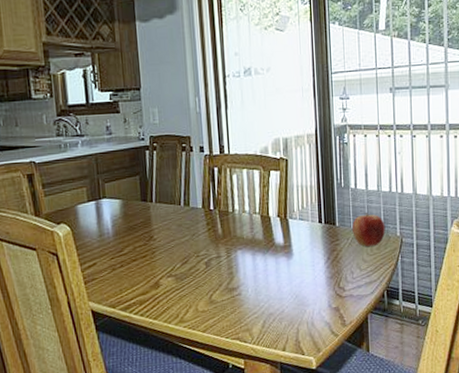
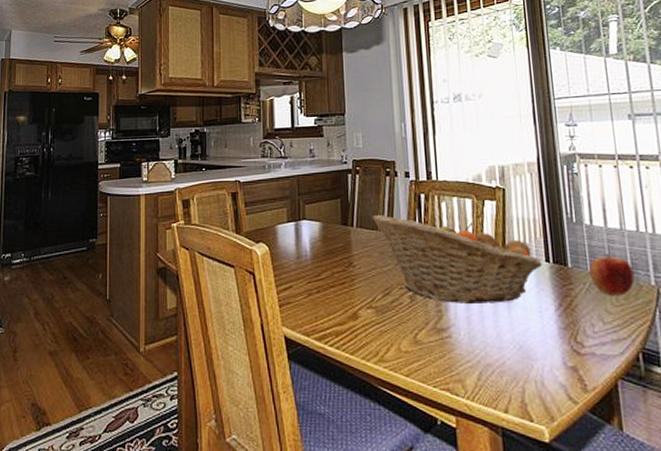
fruit basket: none [169,189,316,266] -> present [371,215,543,305]

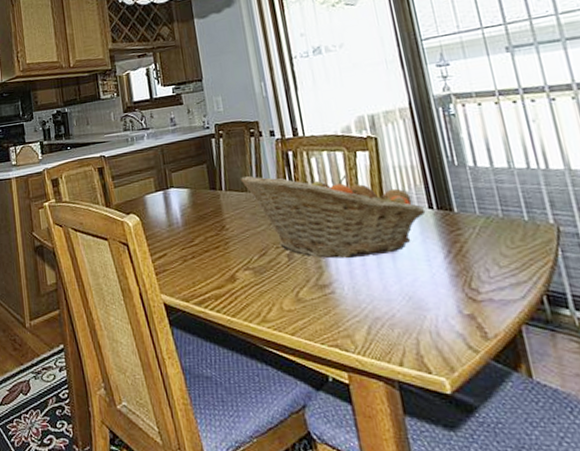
apple: present [589,254,635,296] -> none [477,195,531,238]

